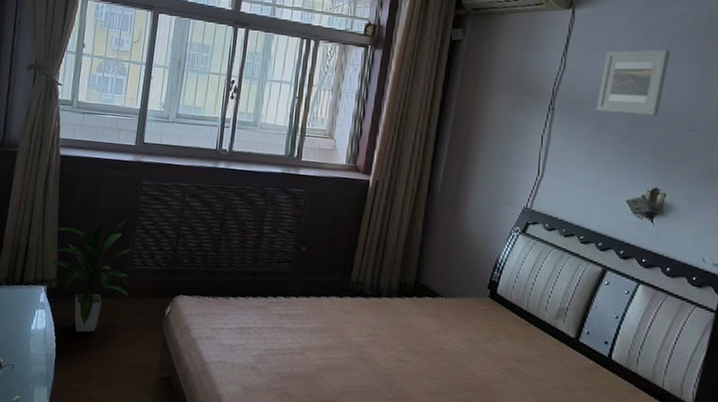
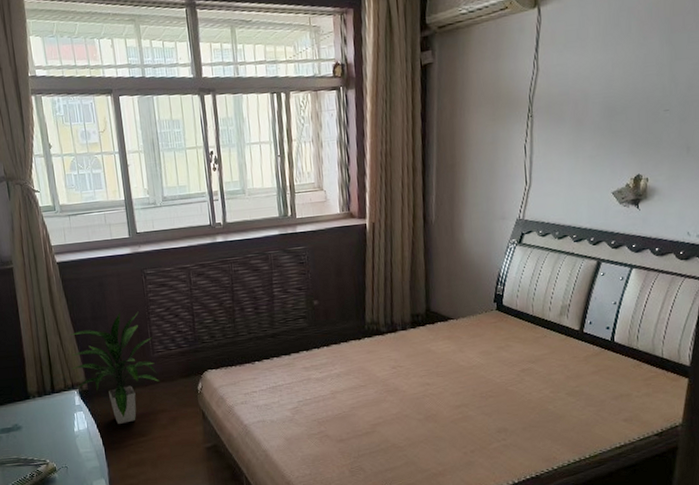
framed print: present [596,49,670,116] -> none [573,32,639,110]

